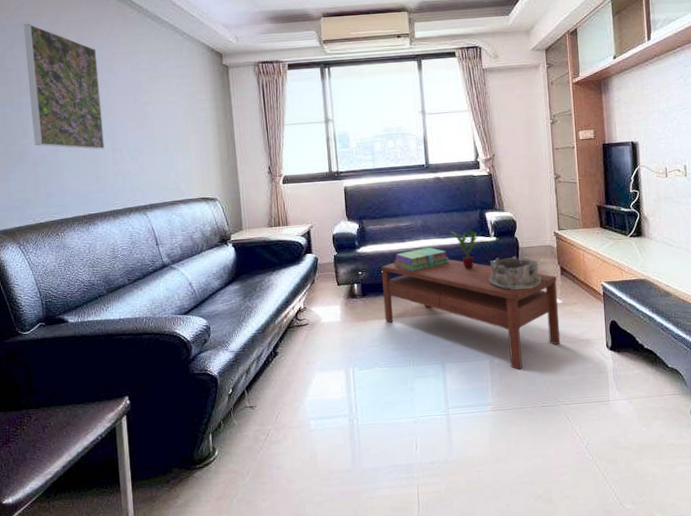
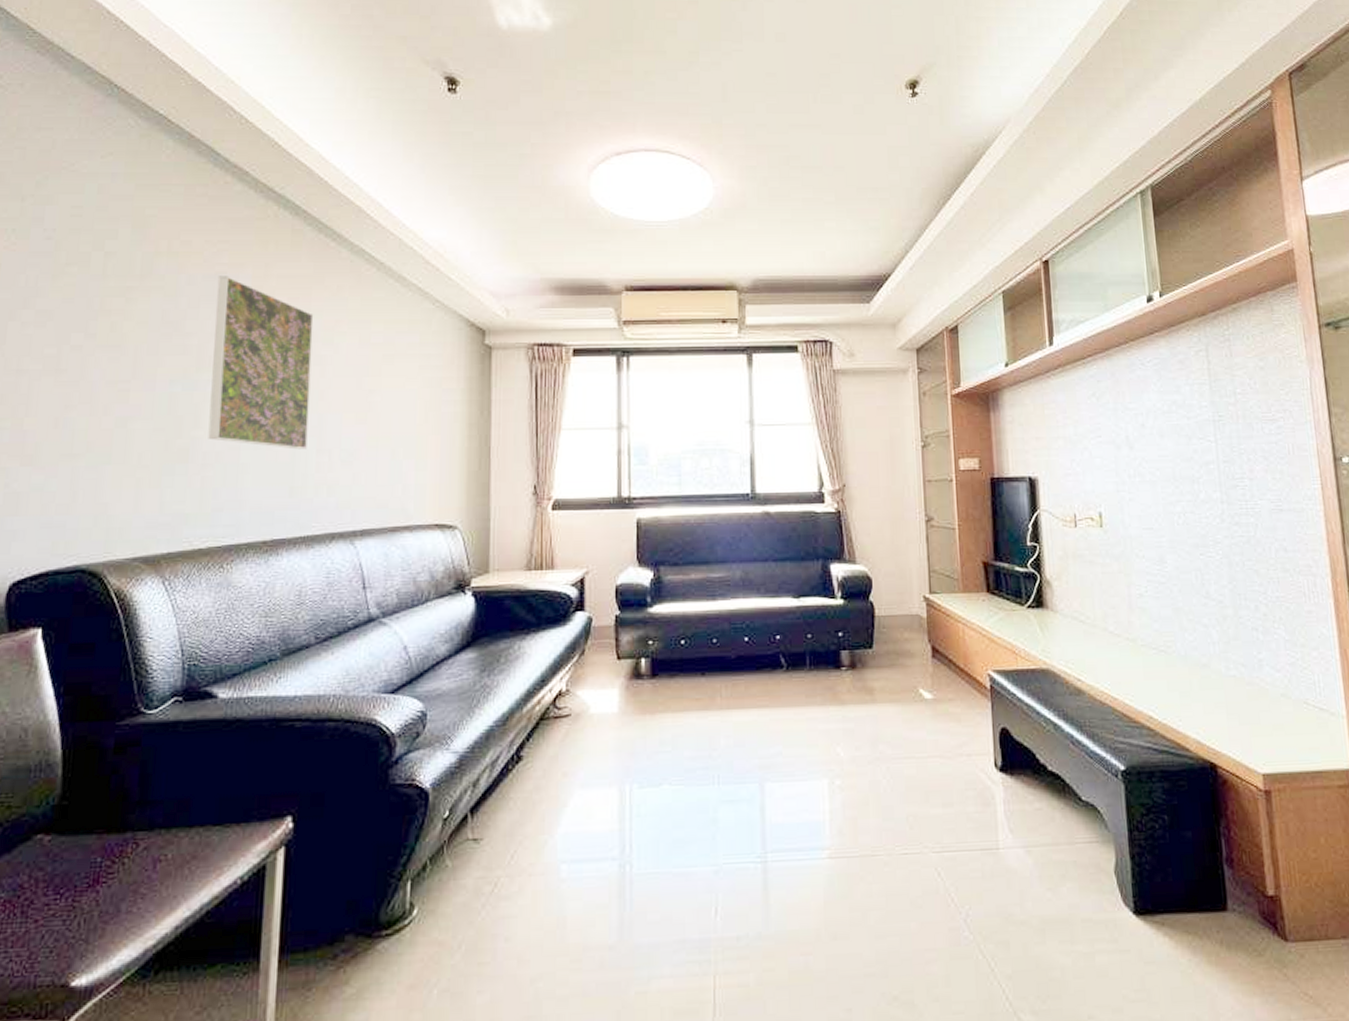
coffee table: present [380,259,561,370] -> none [680,628,930,796]
stack of books: present [394,247,449,272] -> none [699,610,776,644]
potted plant: present [445,230,485,270] -> none [774,587,829,644]
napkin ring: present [488,256,542,291] -> none [831,628,905,678]

